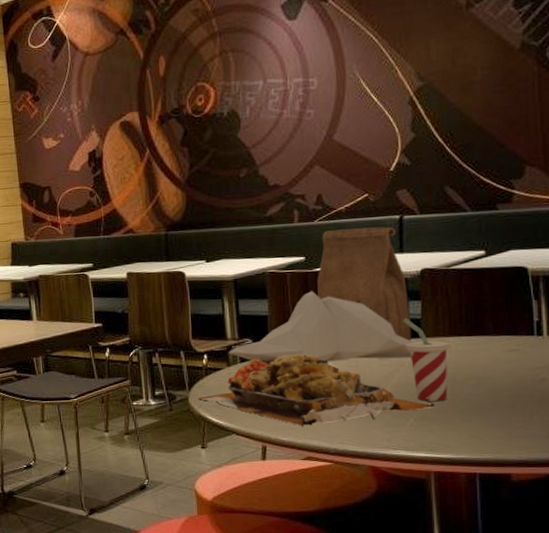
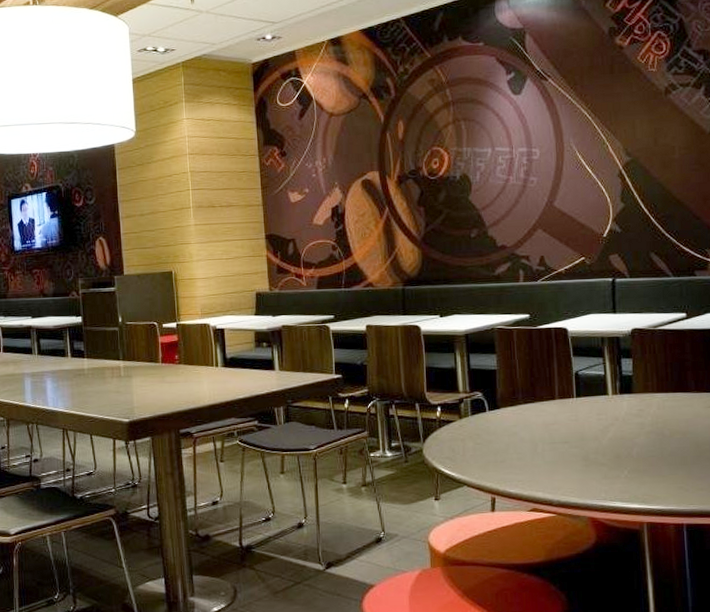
food tray: present [197,353,434,426] -> none [431,407,646,478]
napkin: present [228,291,413,362] -> none [460,347,626,415]
paper bag: present [317,226,412,342] -> none [540,288,625,397]
beverage cup: present [403,318,450,401] -> none [616,375,659,454]

